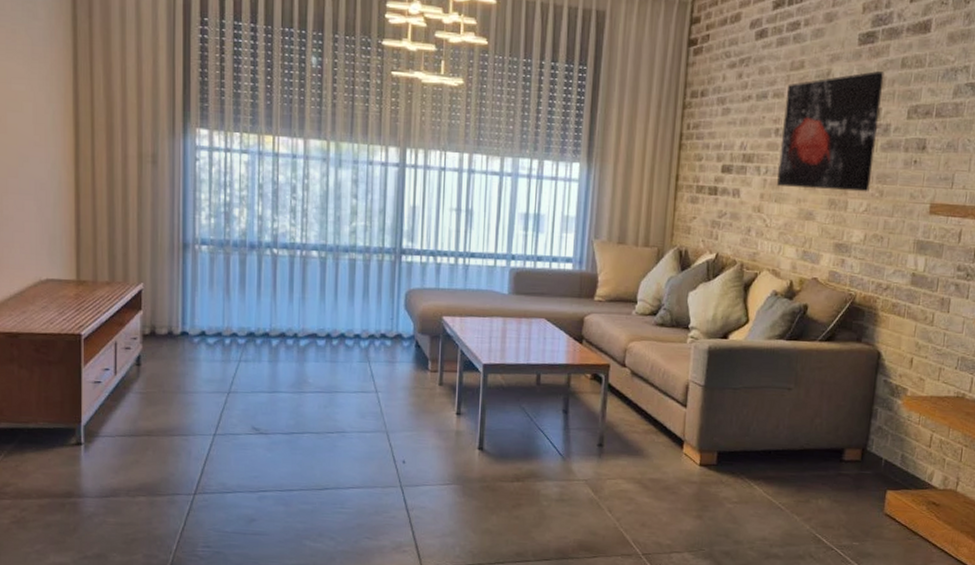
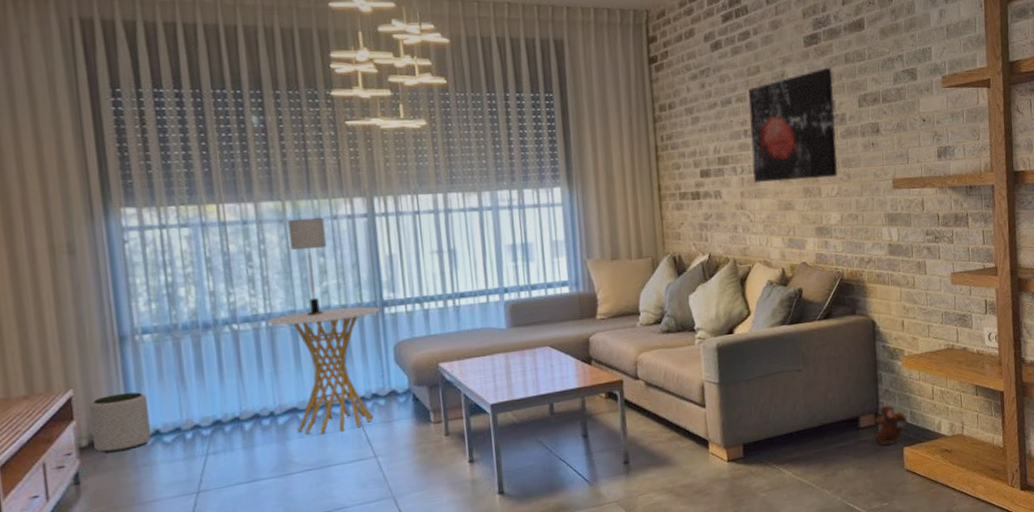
plant pot: none [154,294,198,344] -> present [89,392,151,453]
side table: none [303,247,399,363] -> present [268,306,381,435]
table lamp: none [330,159,361,253] -> present [288,218,327,316]
plush toy: none [856,442,897,484] -> present [873,404,908,445]

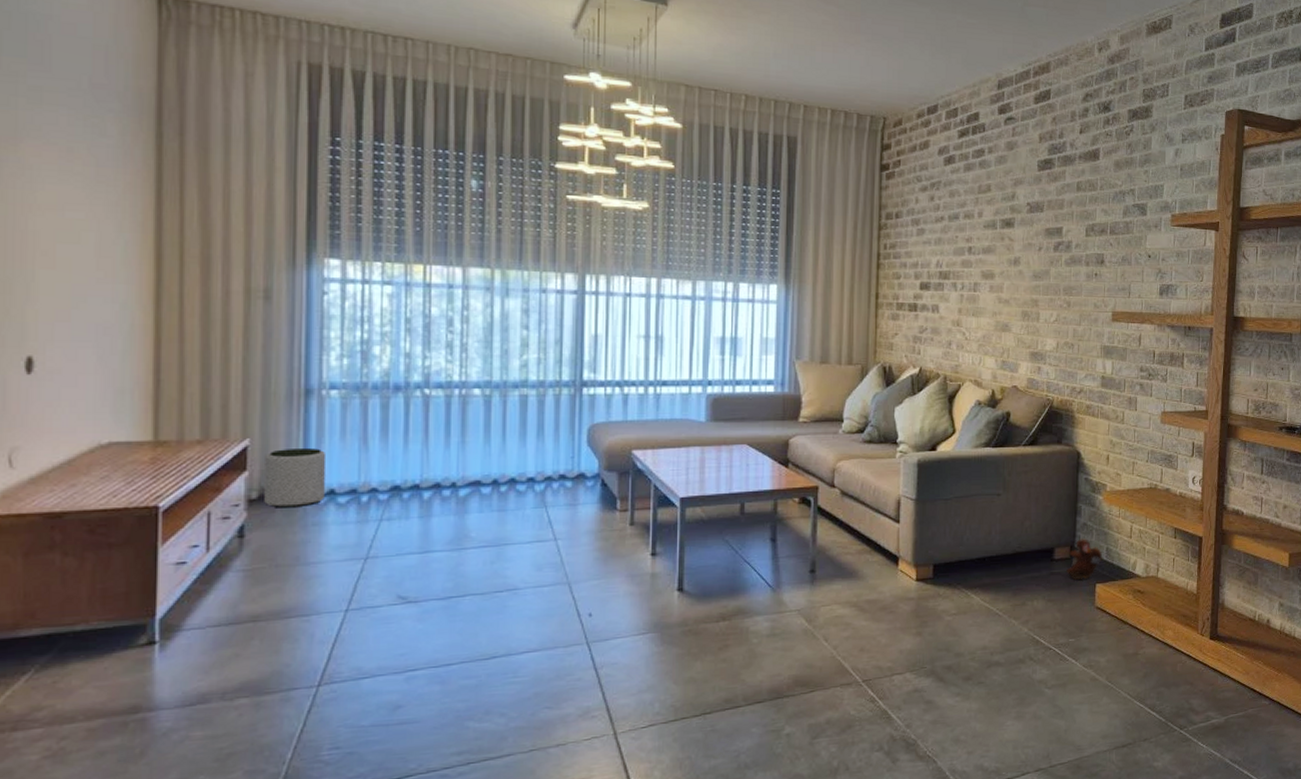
side table: present [268,306,381,435] -> none [462,384,579,511]
table lamp: present [288,218,327,316] -> none [495,288,533,389]
wall art: present [748,68,839,183] -> none [972,194,1063,304]

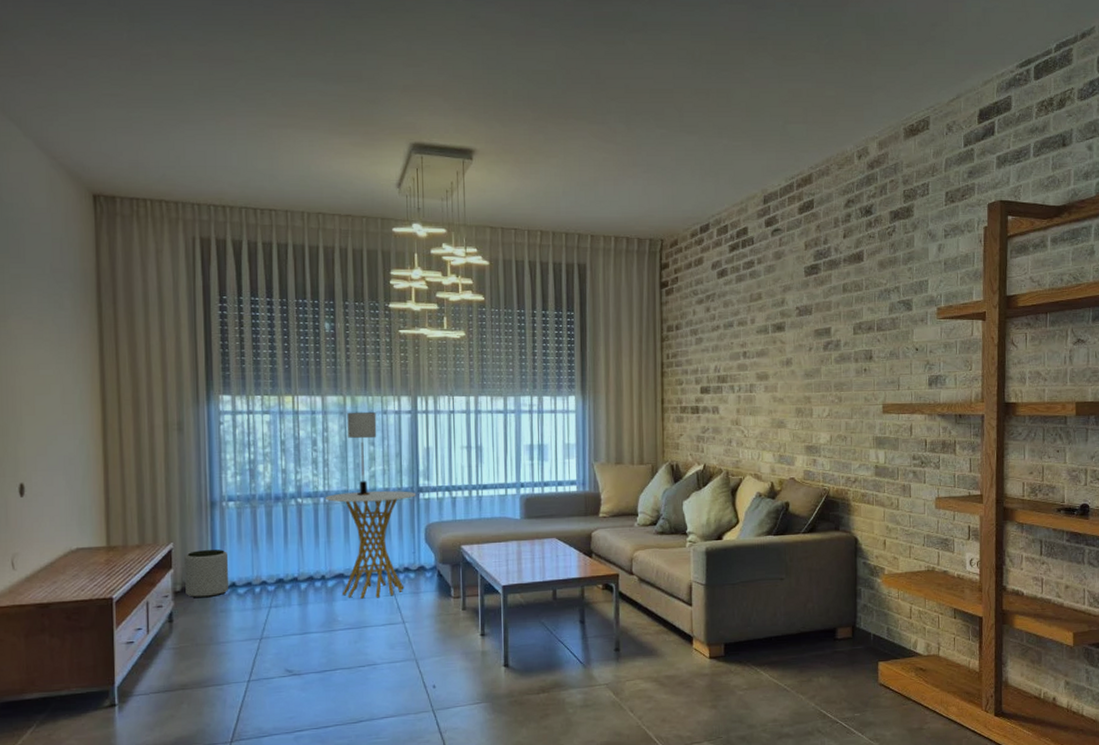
side table: none [462,384,579,511] -> present [326,491,417,599]
table lamp: none [495,288,533,389] -> present [347,412,377,496]
plush toy: present [1066,538,1103,580] -> none [849,619,884,658]

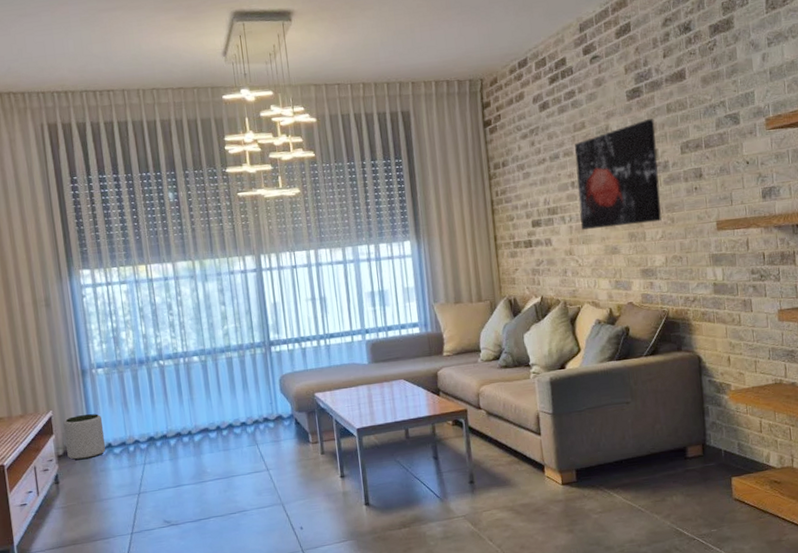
side table: present [326,491,417,599] -> none [185,345,269,451]
table lamp: present [347,412,377,496] -> none [197,273,227,354]
wall art: none [748,297,831,401] -> present [574,119,662,230]

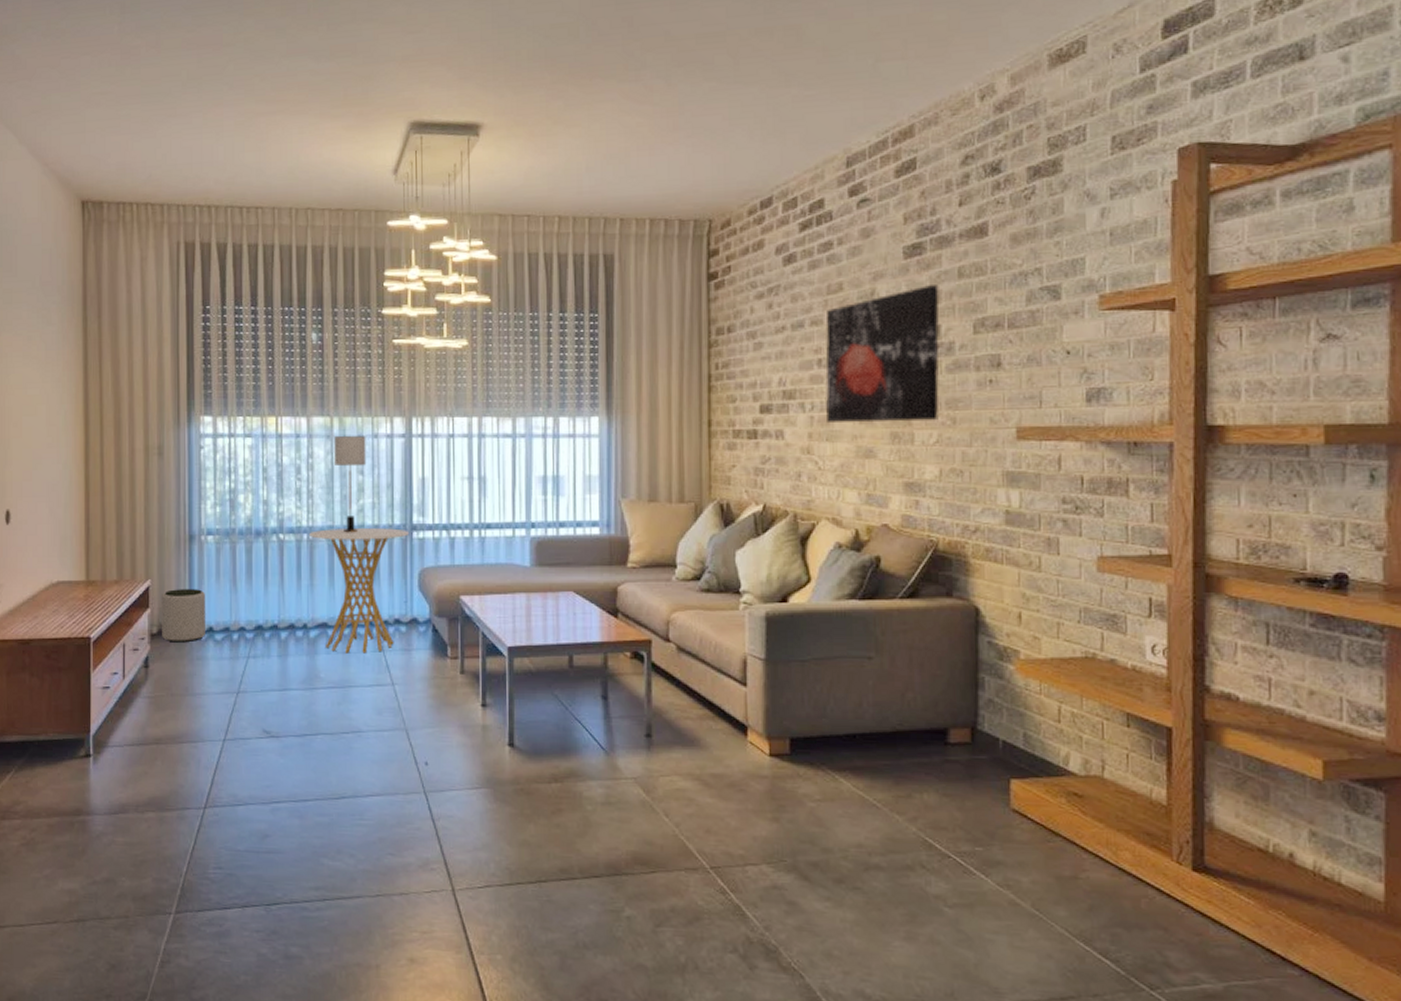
side table: none [185,345,269,451] -> present [309,528,410,654]
table lamp: none [197,273,227,354] -> present [334,435,367,533]

